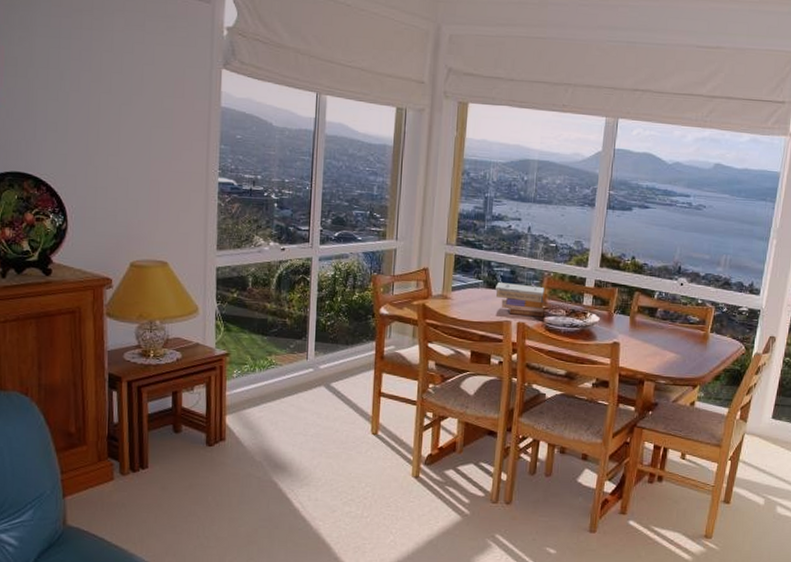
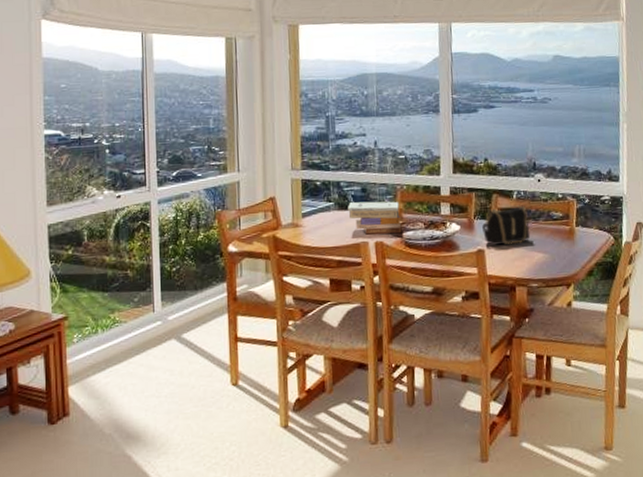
handbag: none [620,305,667,341] -> present [482,205,531,244]

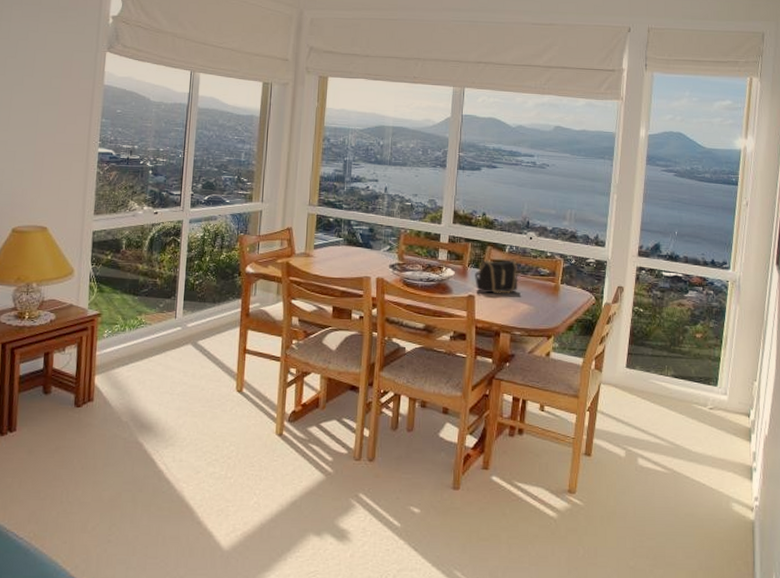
books: present [347,201,402,235] -> none [354,239,402,273]

